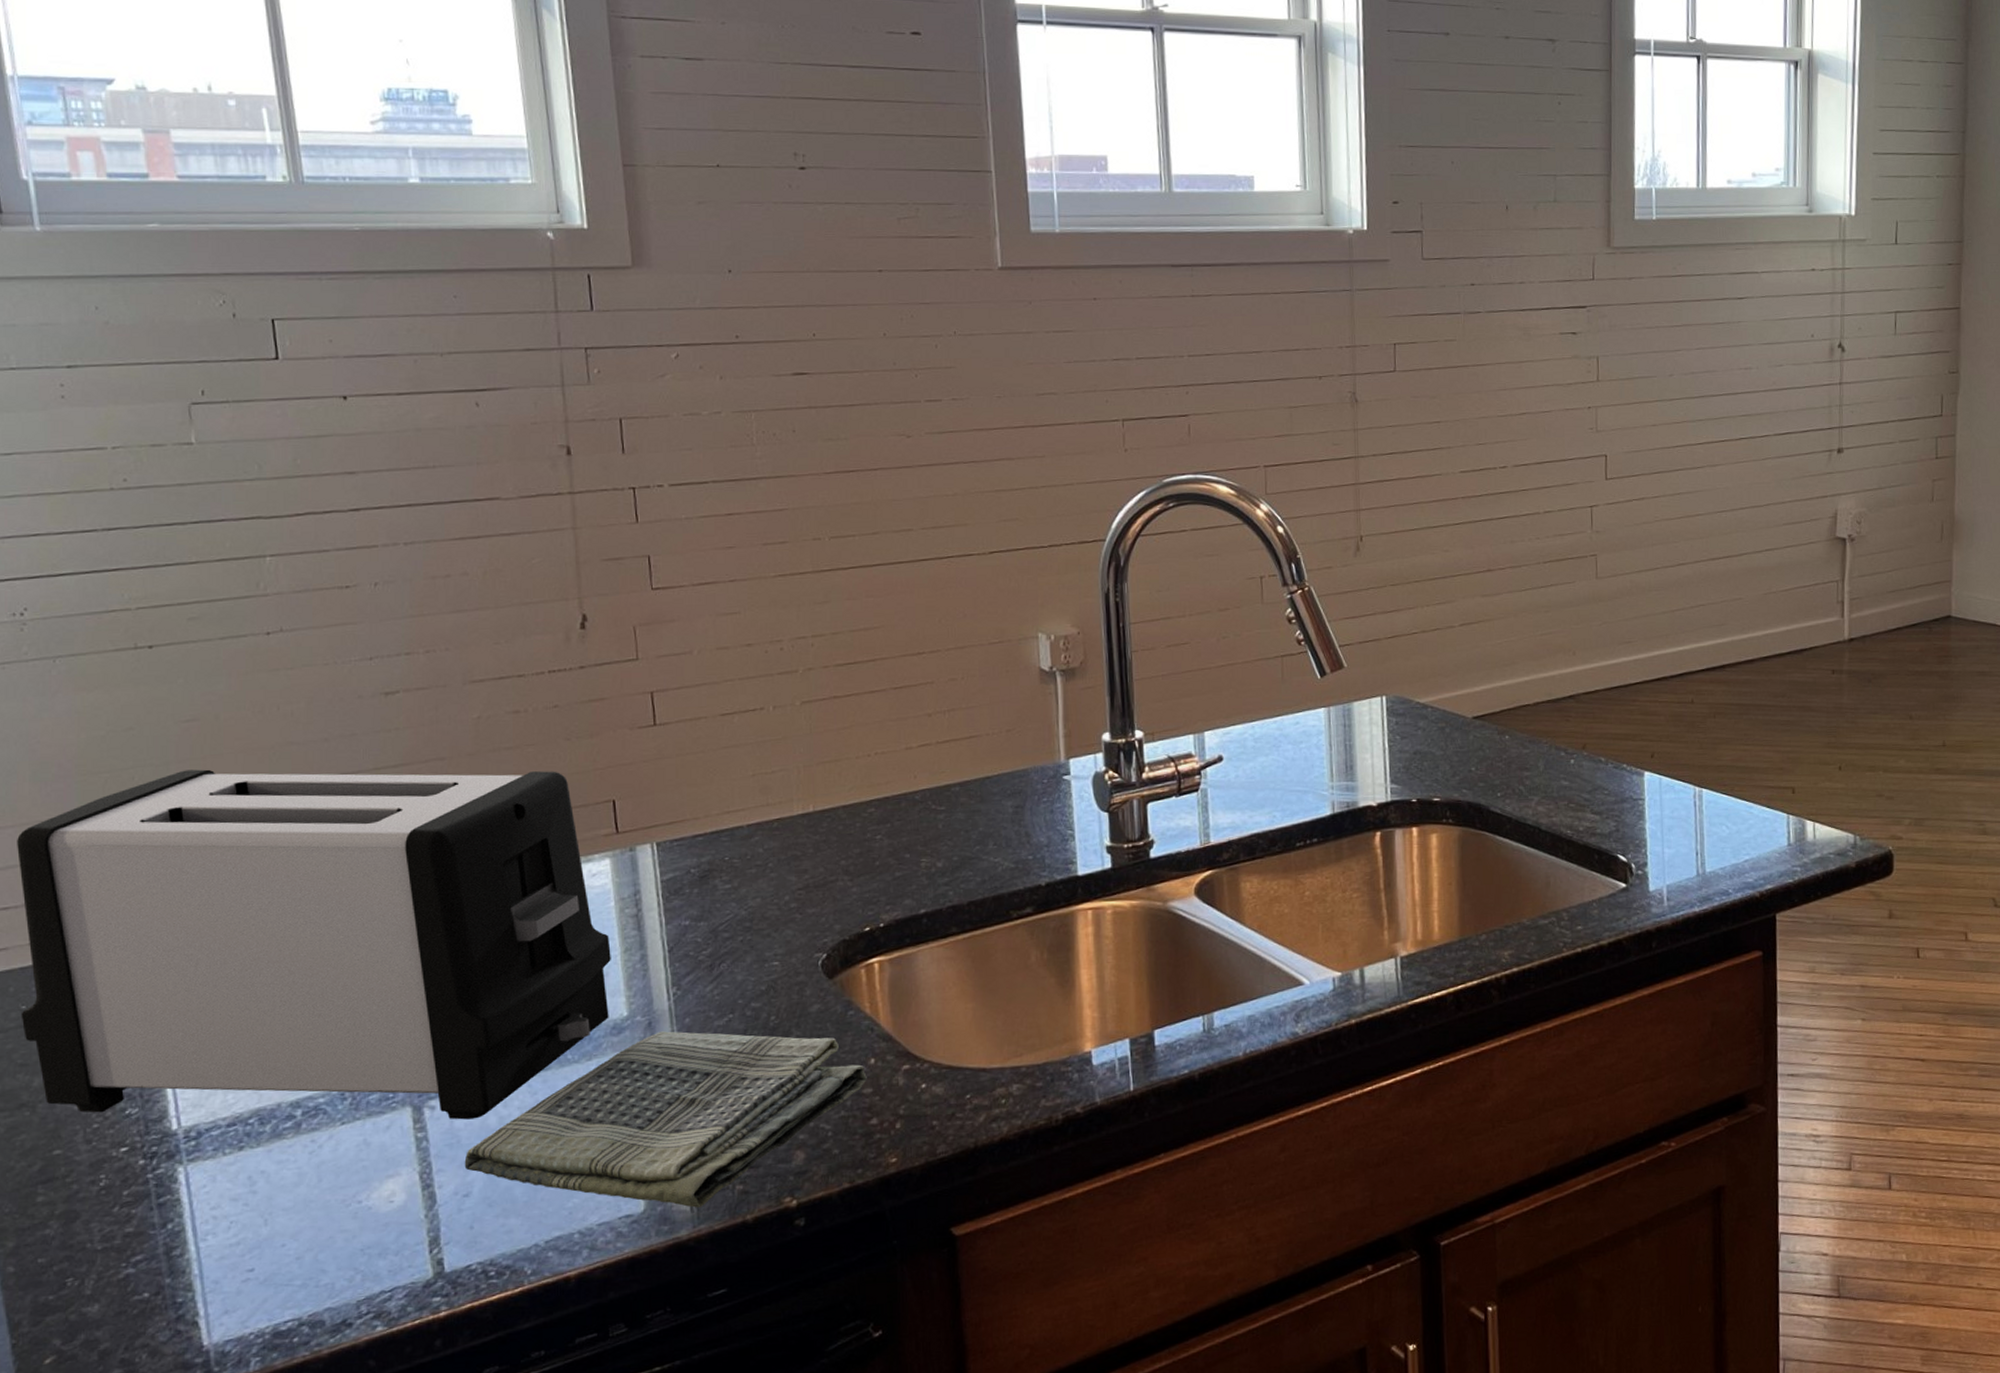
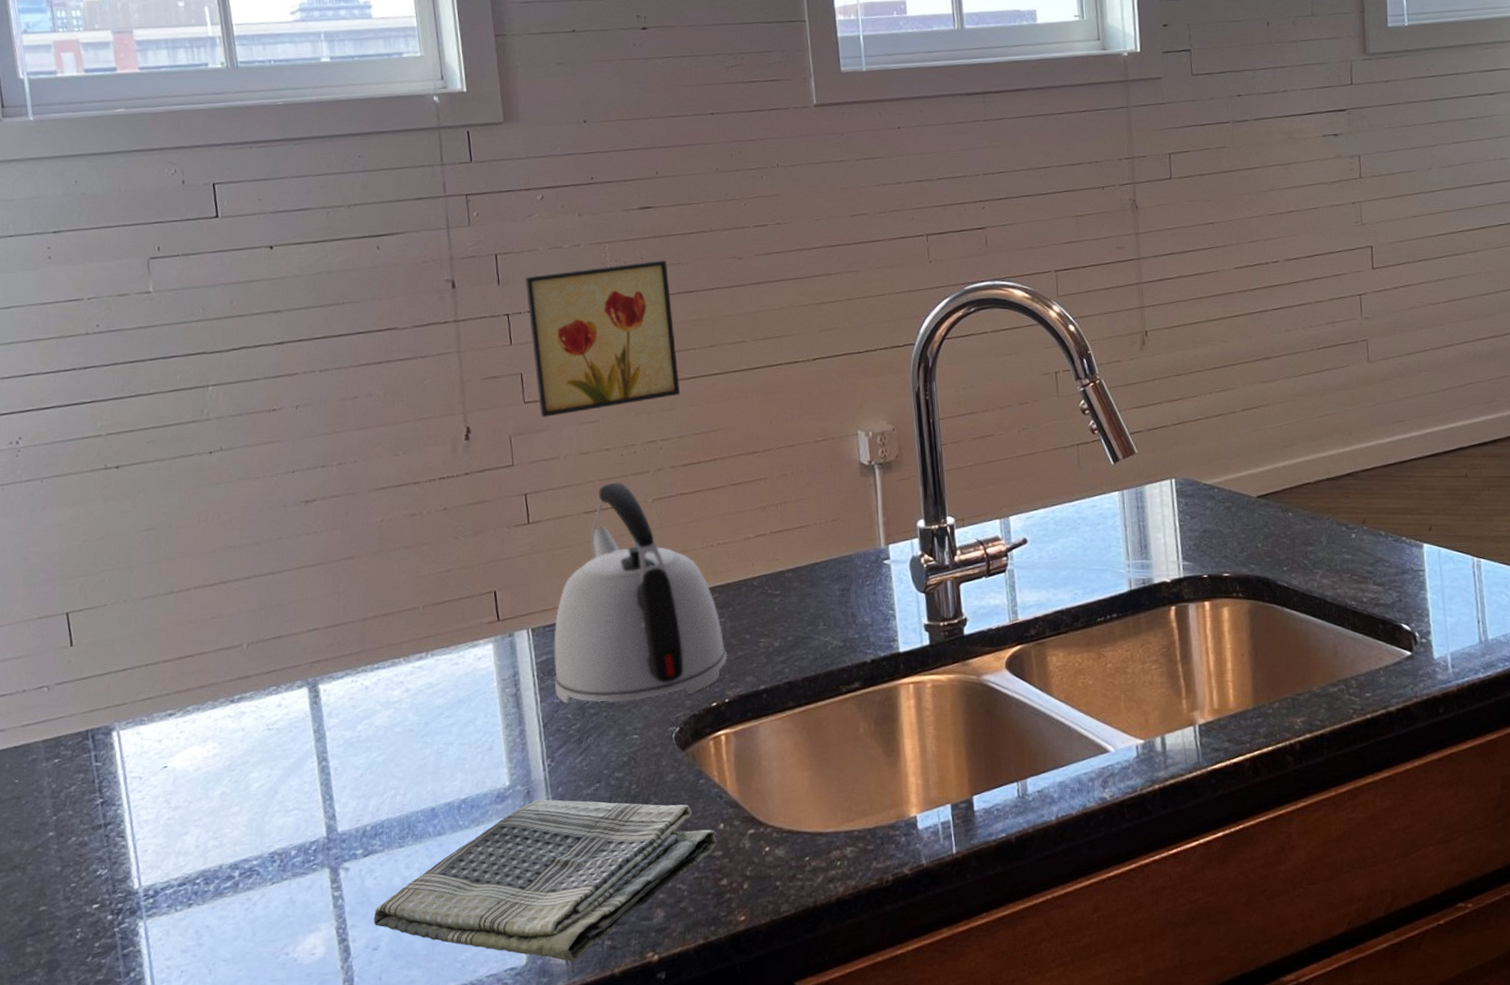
toaster: present [17,769,611,1120] -> none [12,566,495,880]
wall art: none [655,434,835,606] -> present [525,260,680,417]
kettle: none [682,681,884,926] -> present [554,482,728,704]

